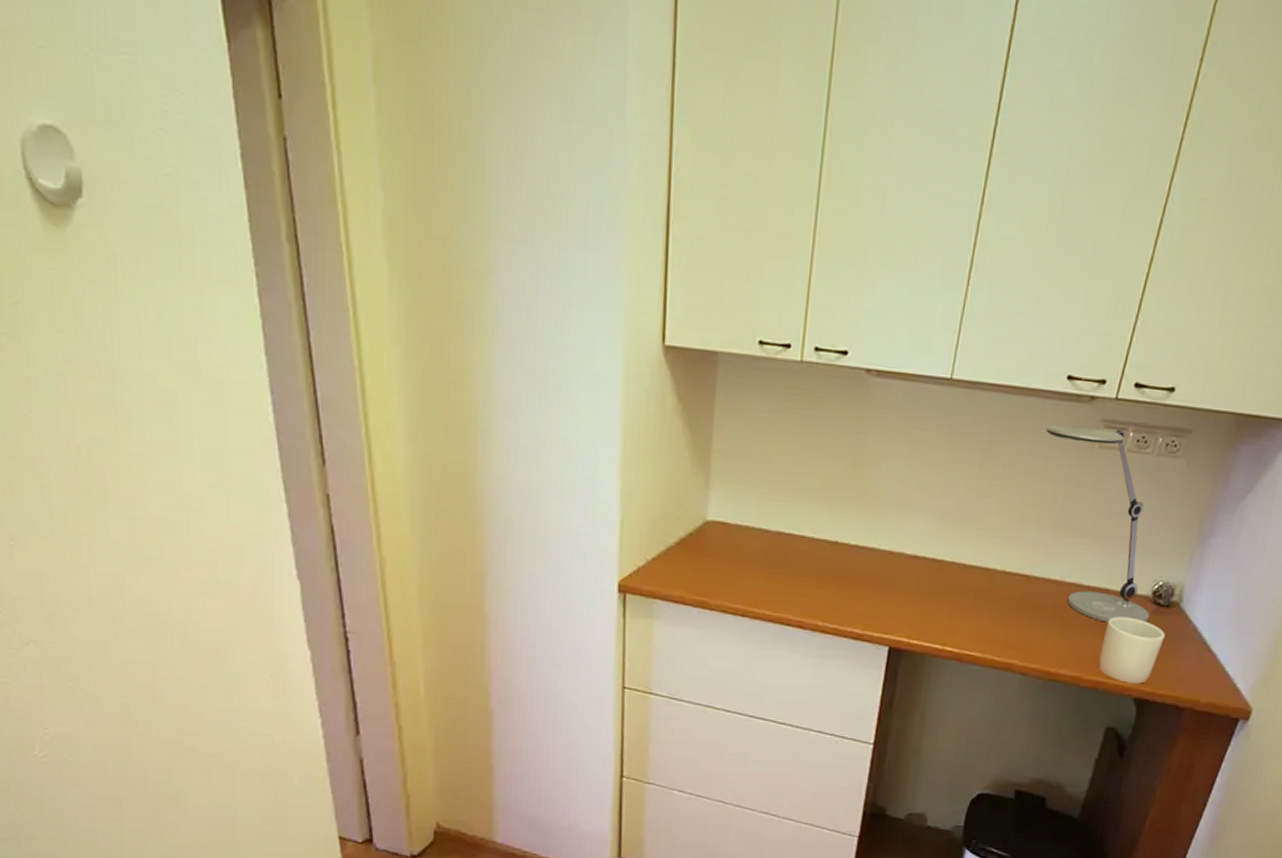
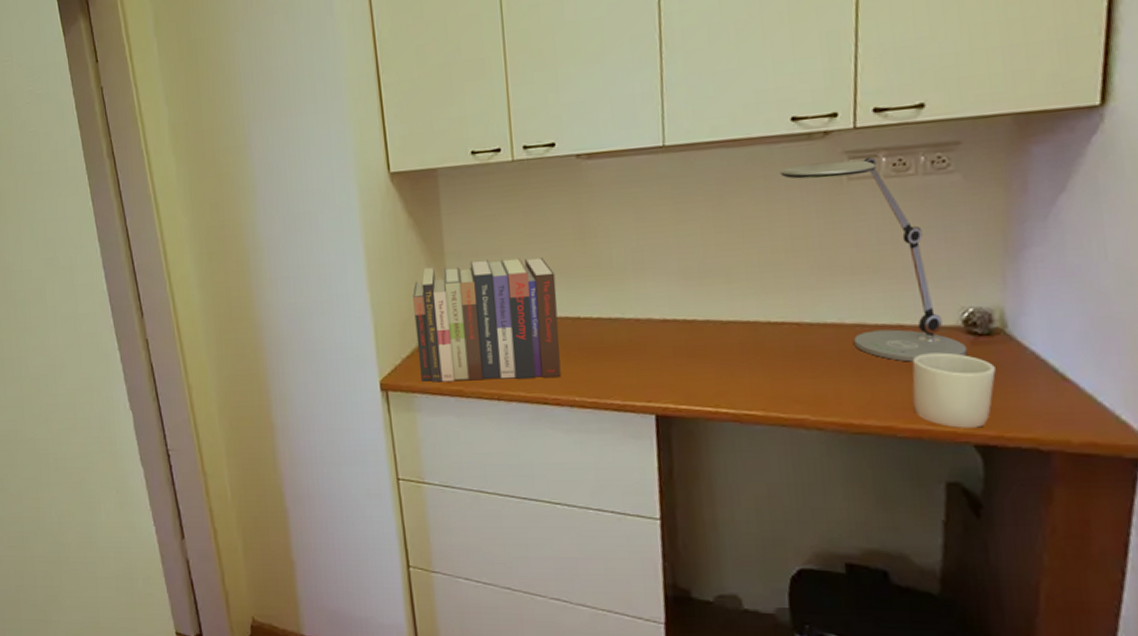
books: none [665,463,822,600] -> present [413,258,561,383]

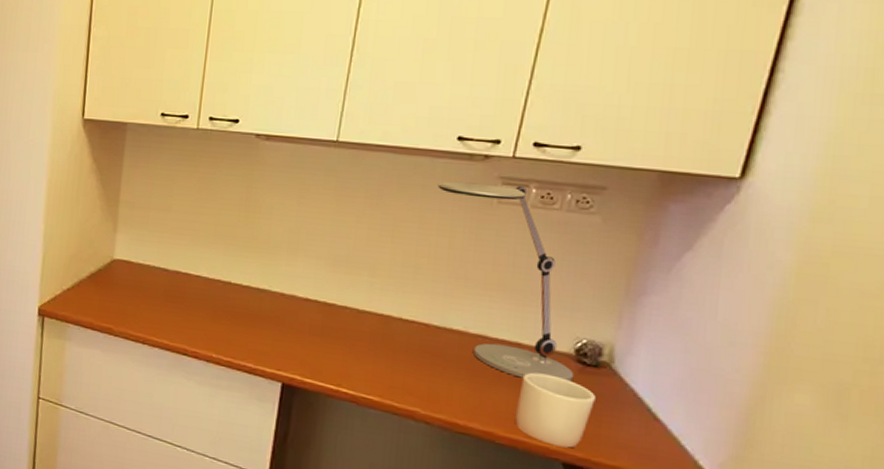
books: present [413,258,561,383] -> none [77,211,216,333]

